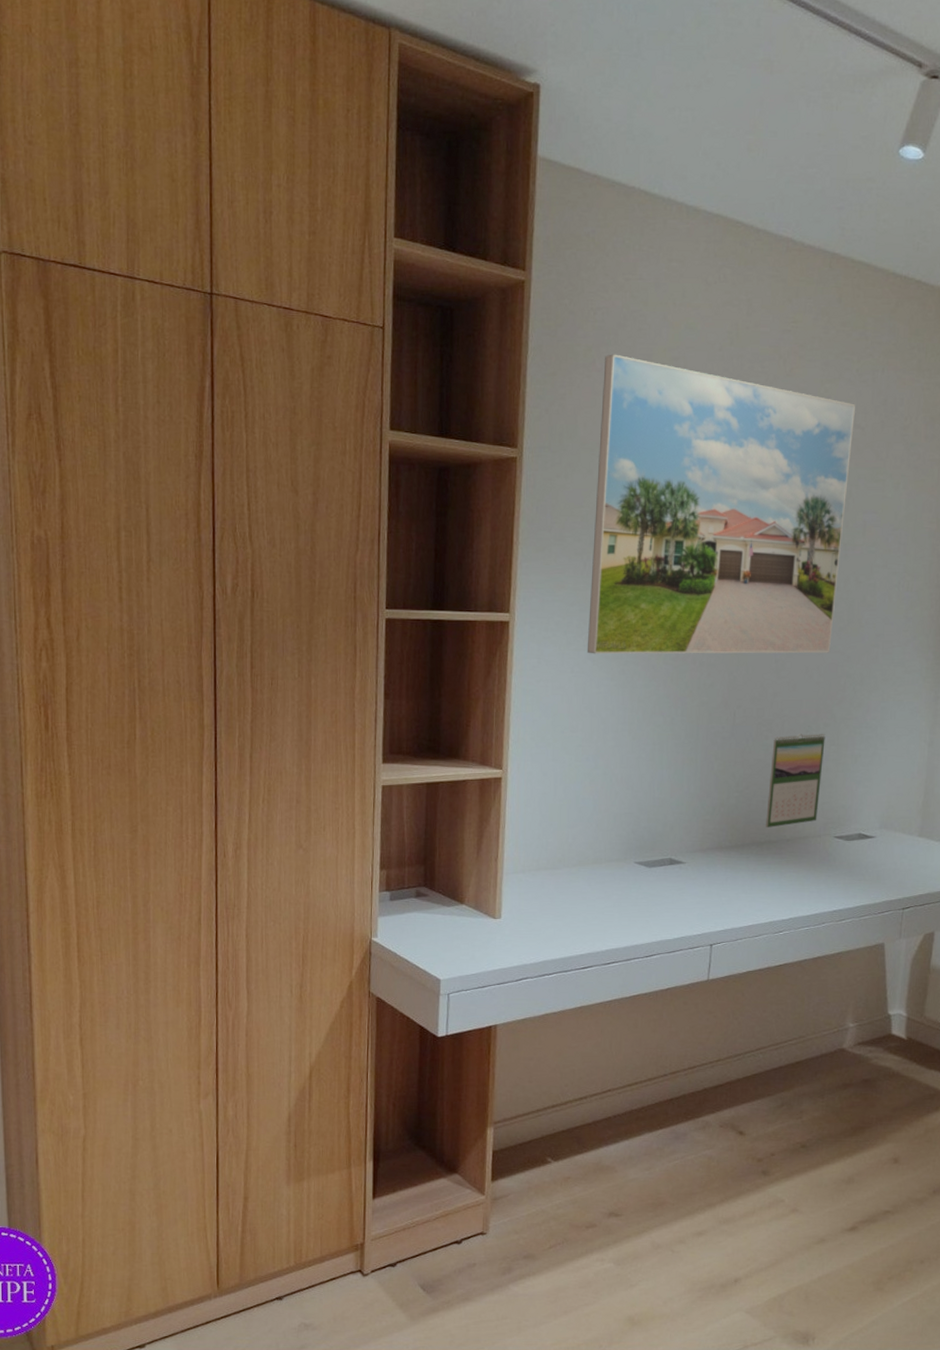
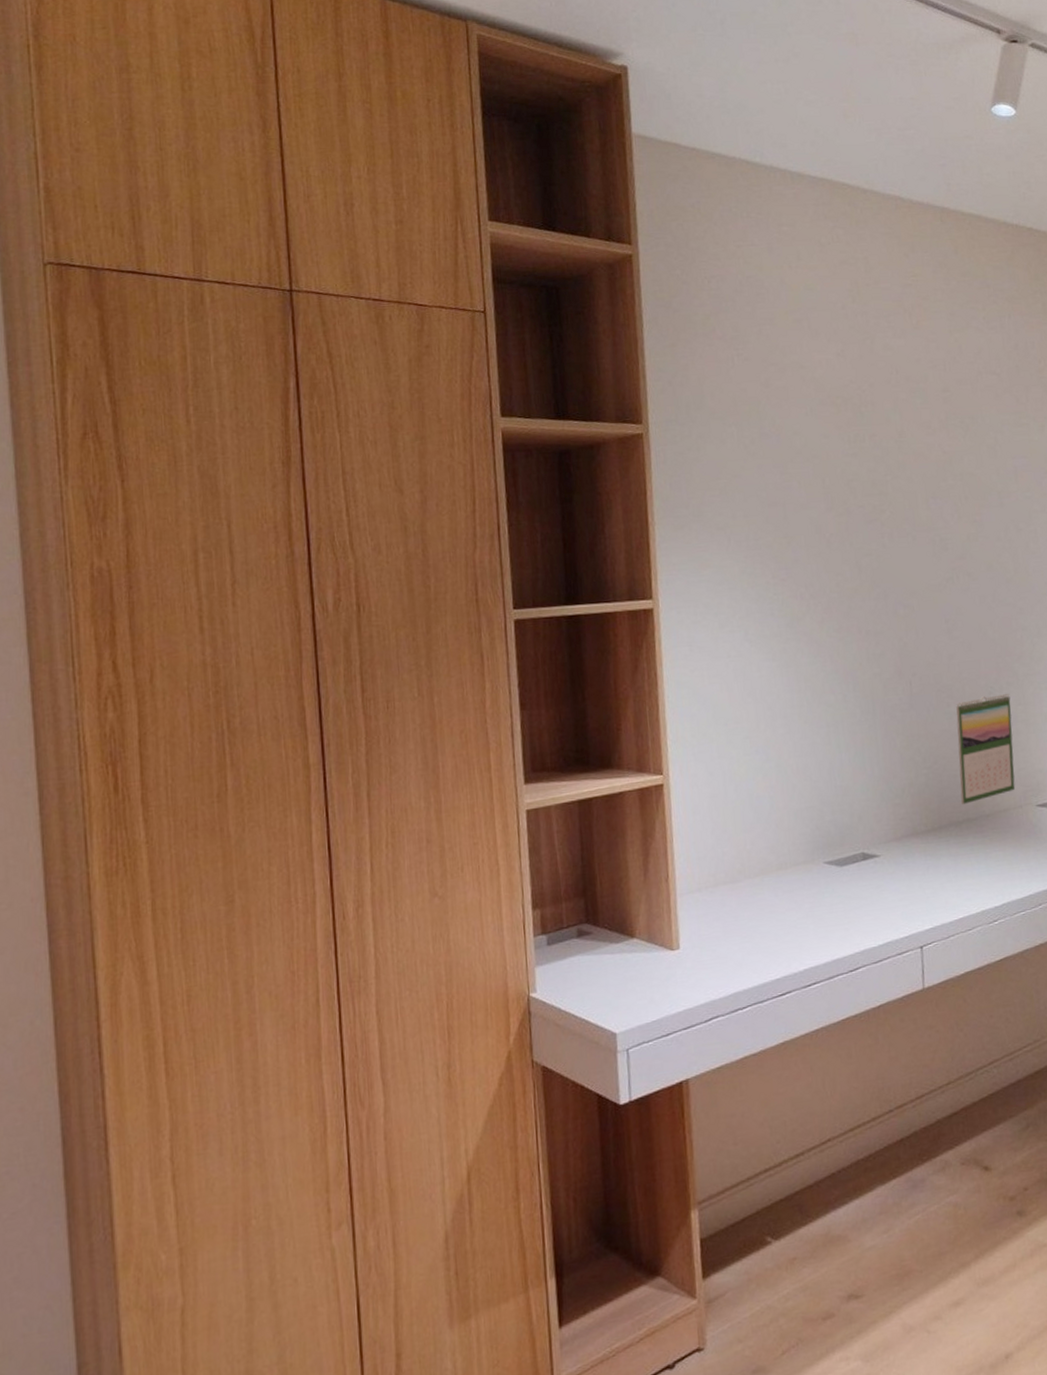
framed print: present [587,354,855,654] -> none [725,320,1001,635]

